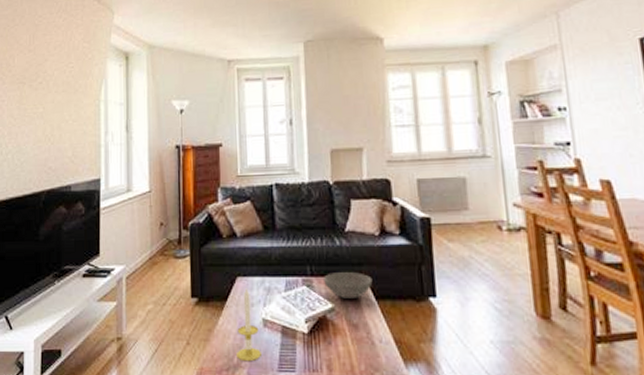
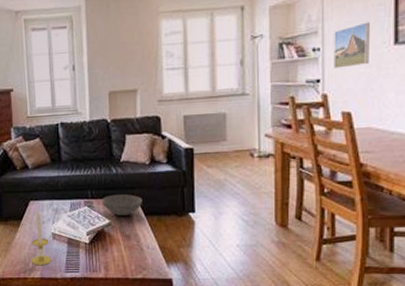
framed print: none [580,81,624,130] -> present [334,22,370,69]

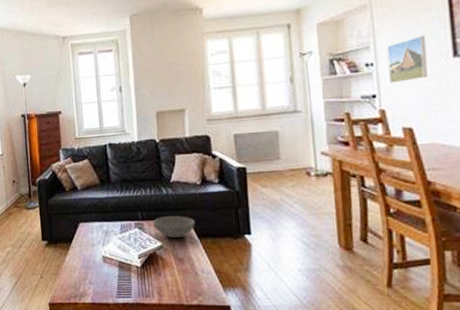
candle: present [31,210,52,266] -> none [81,232,103,291]

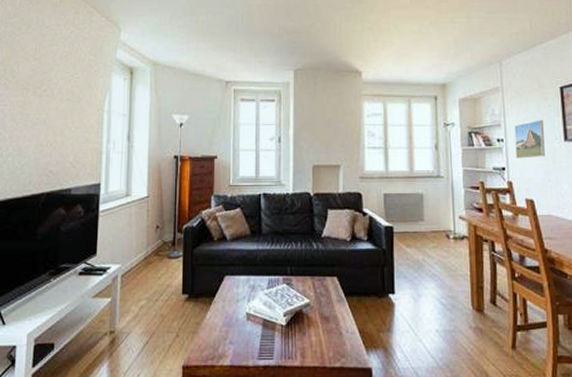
bowl: present [152,216,195,238] -> none [300,272,343,295]

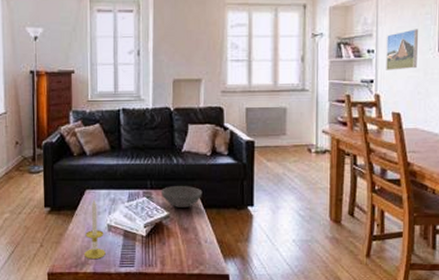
candle: none [222,286,244,351] -> present [84,199,106,260]
bowl: none [300,272,343,295] -> present [160,186,203,207]

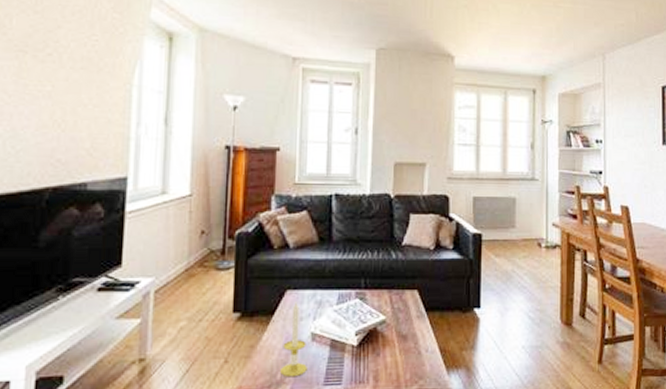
bowl: present [160,186,203,207] -> none [376,285,424,311]
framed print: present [386,29,418,70] -> none [614,121,643,162]

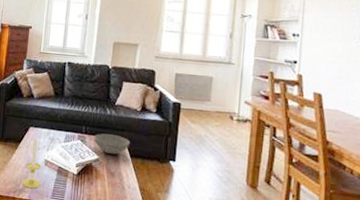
bowl: none [376,285,424,311] -> present [93,133,130,155]

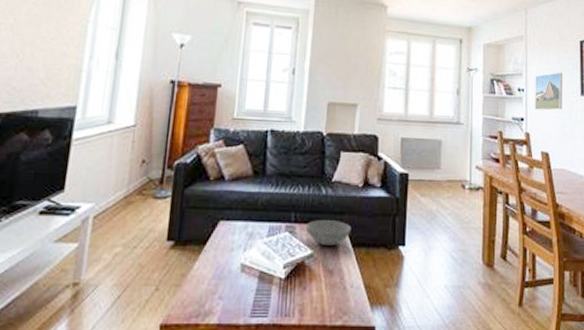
candle: present [22,136,41,189] -> none [209,232,236,308]
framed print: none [310,19,343,55] -> present [535,72,562,111]

